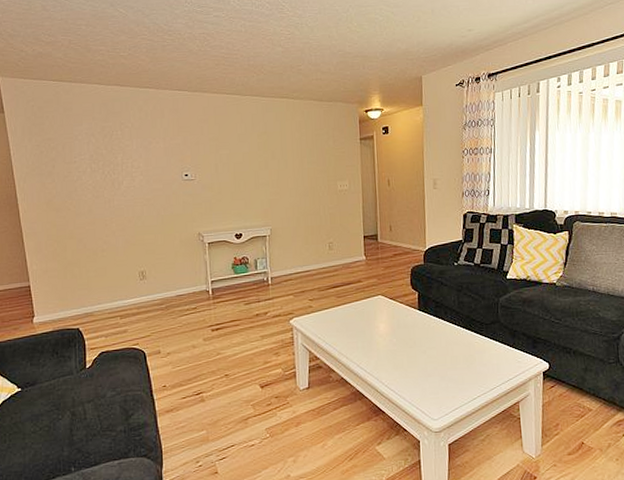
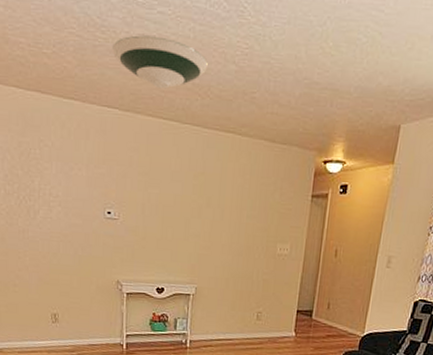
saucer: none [179,33,259,72] -> present [112,35,208,89]

